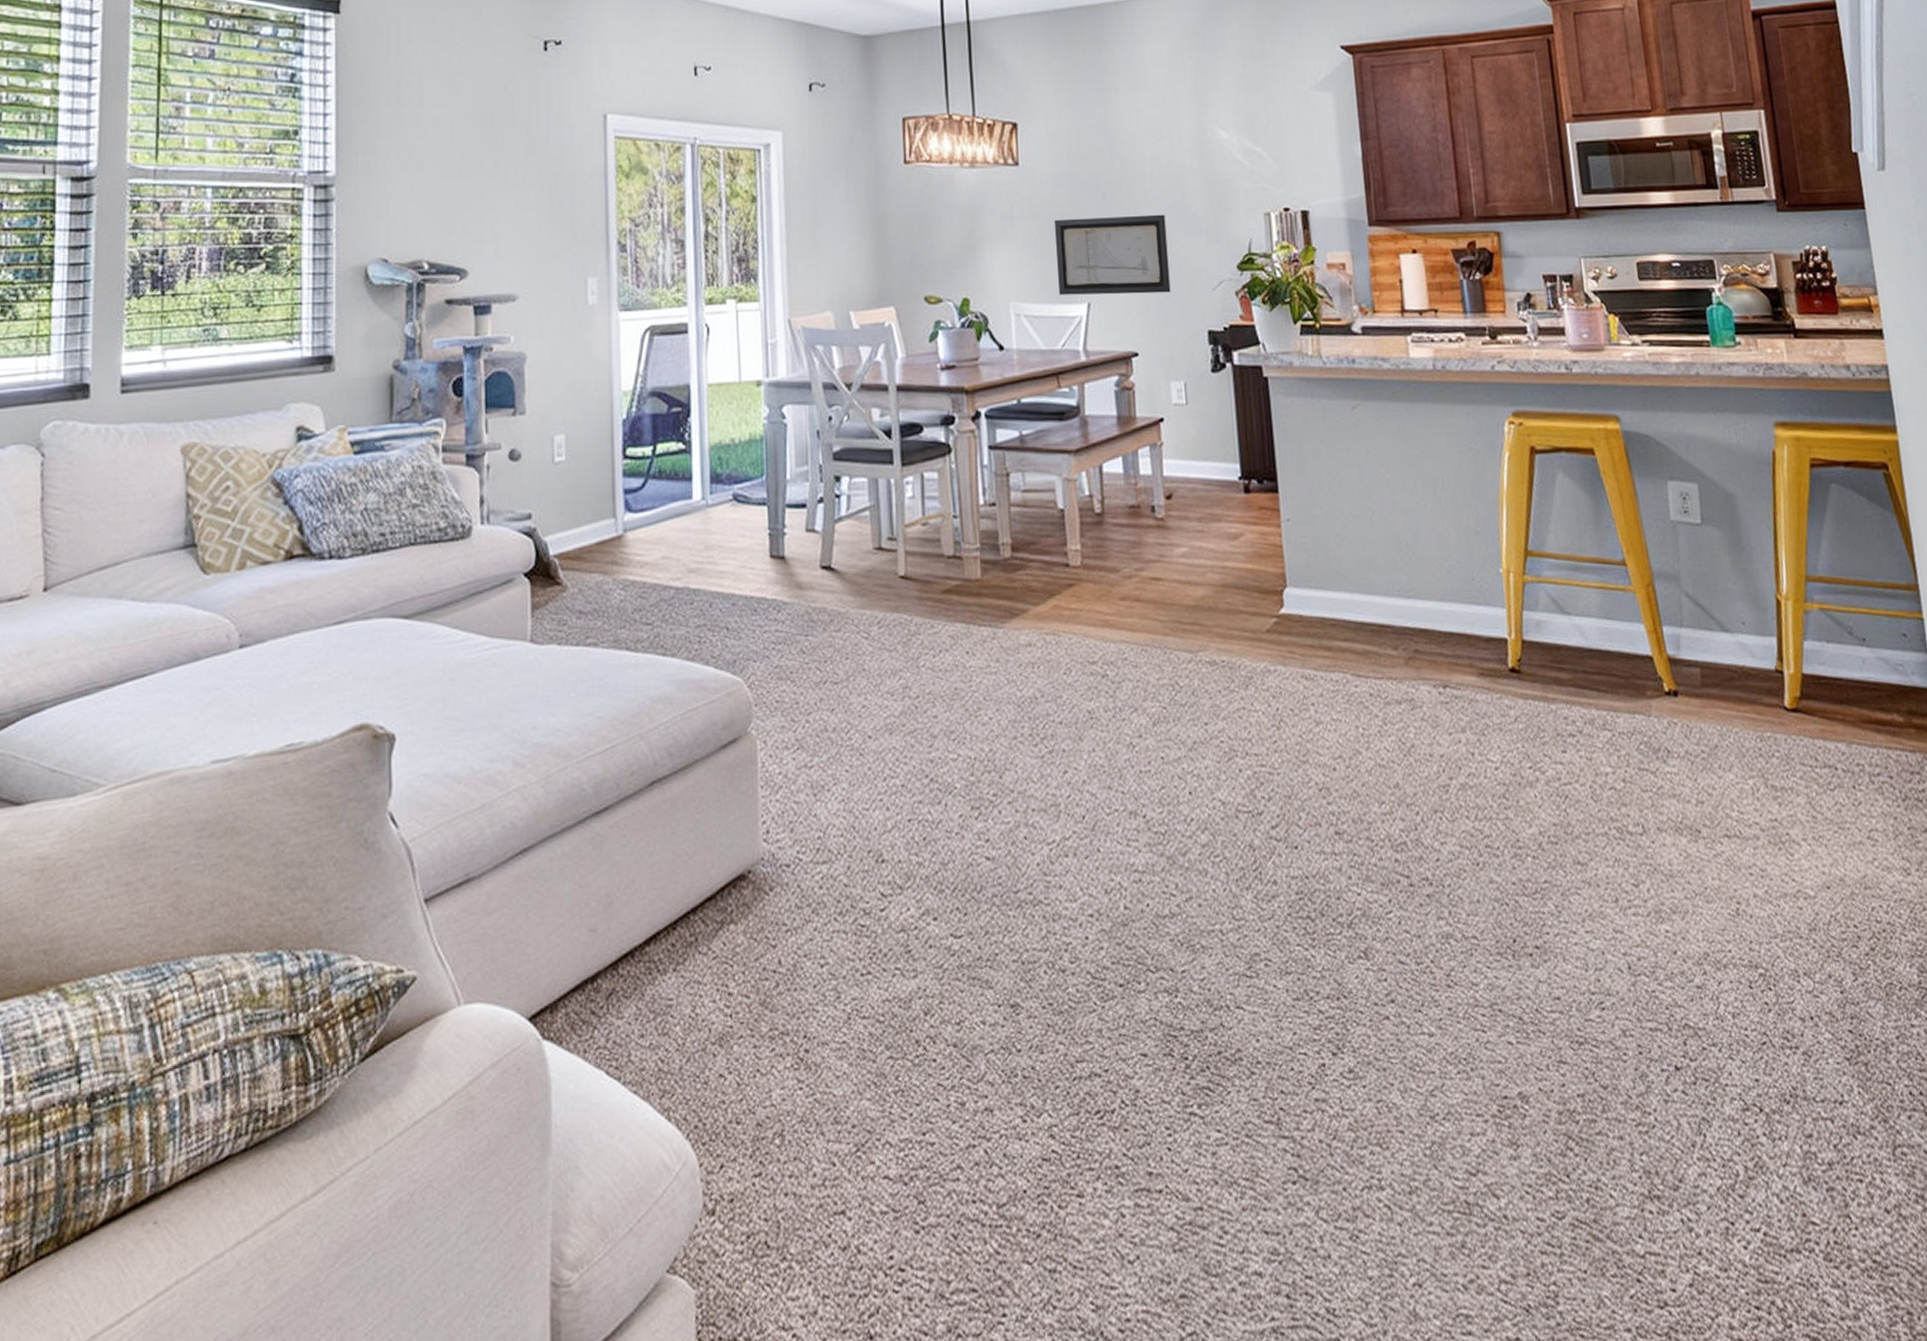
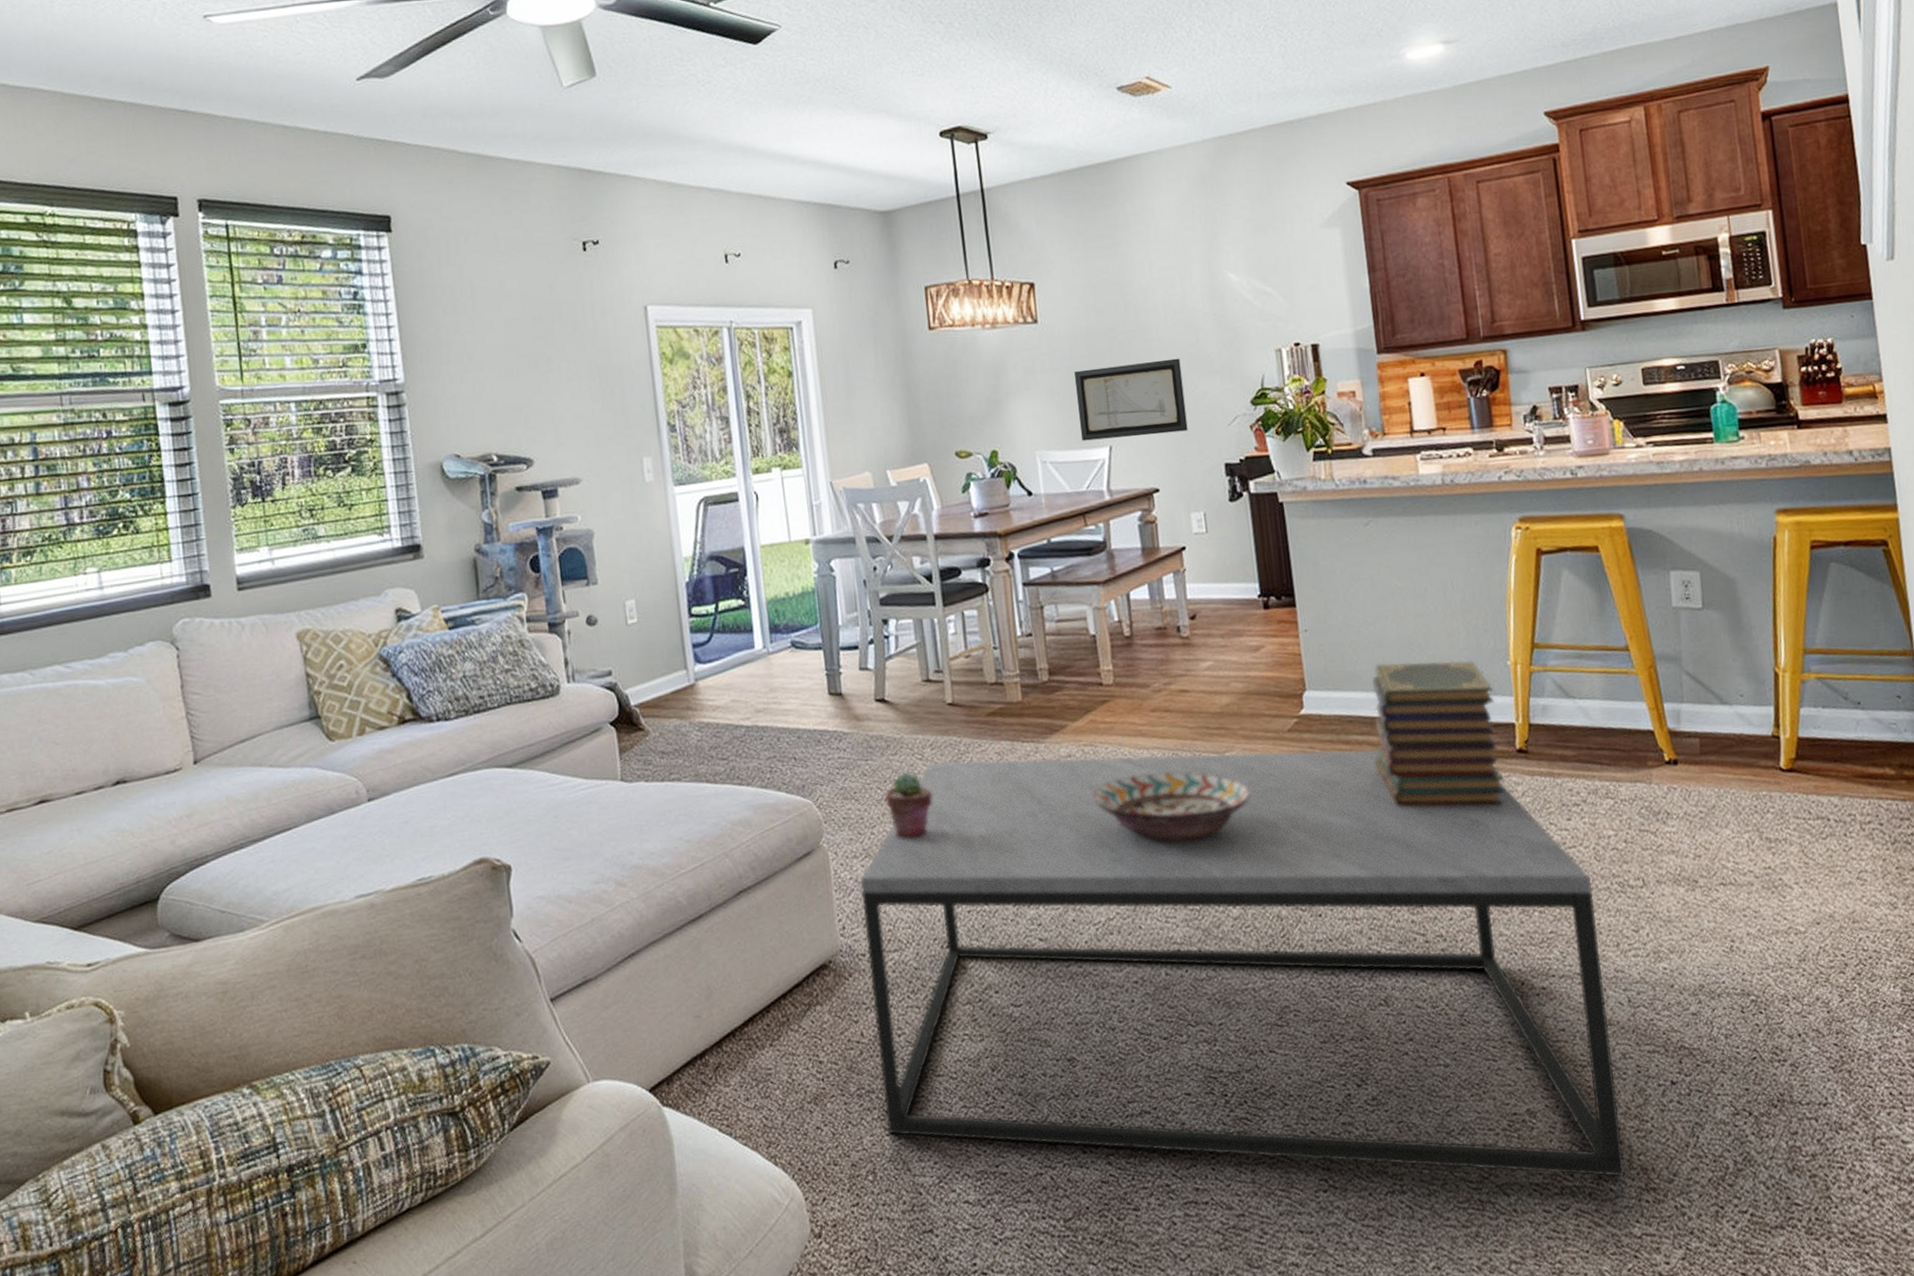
coffee table: none [789,643,1627,1180] -> present [859,749,1626,1177]
potted succulent: none [824,652,877,731] -> present [884,772,933,839]
decorative bowl: none [1053,670,1225,753] -> present [1092,772,1252,842]
book stack: none [1356,562,1497,732] -> present [1371,660,1505,808]

